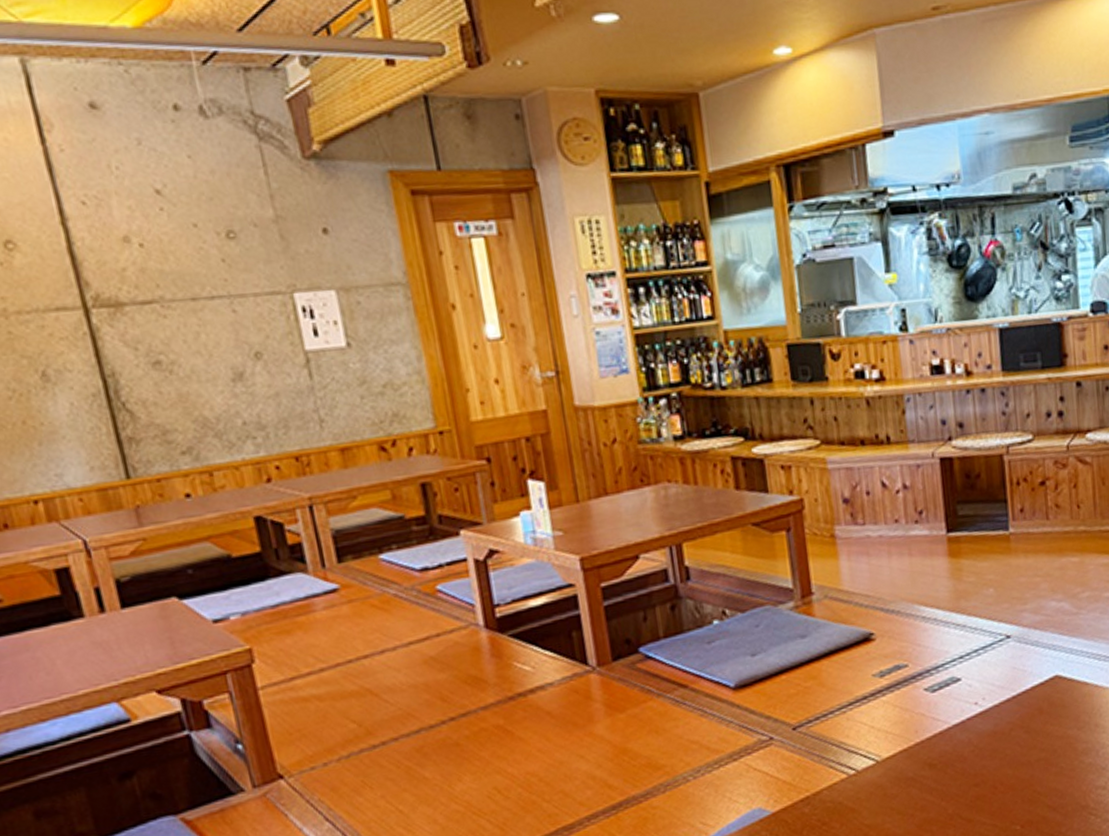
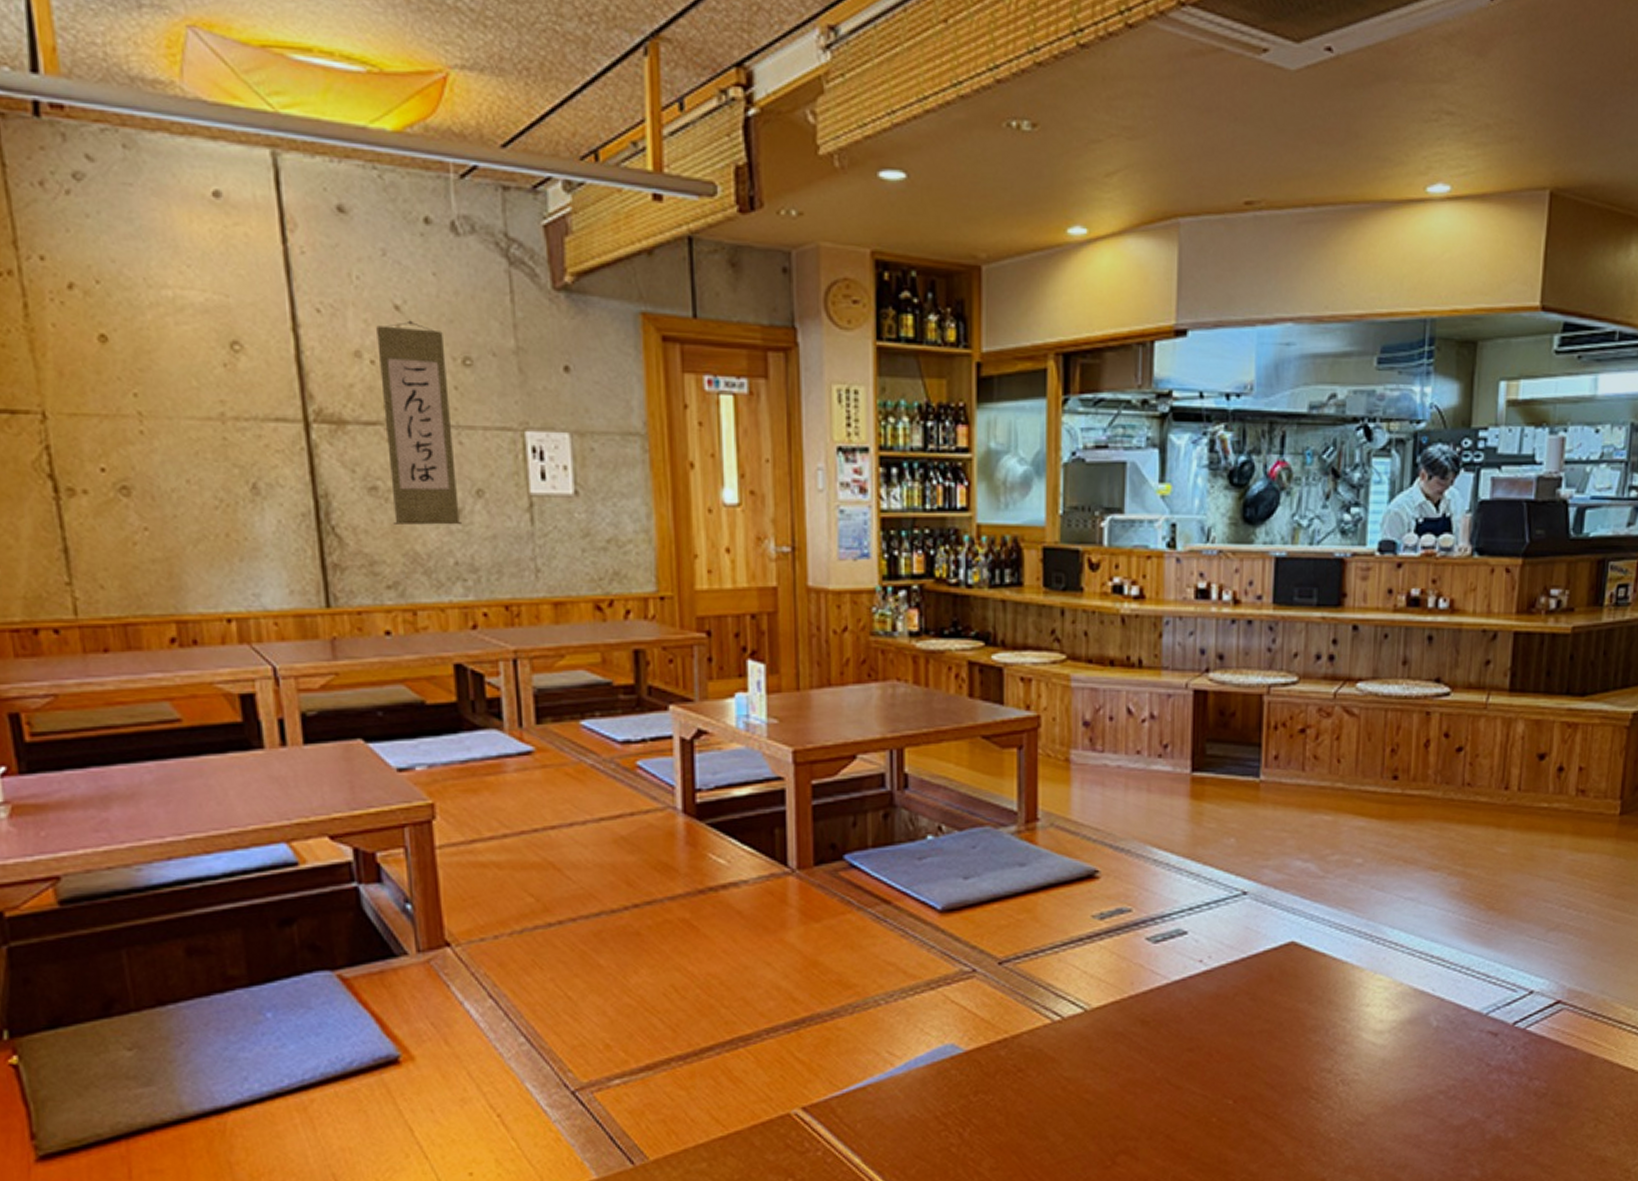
wall scroll: none [141,202,244,394] -> present [376,320,461,525]

